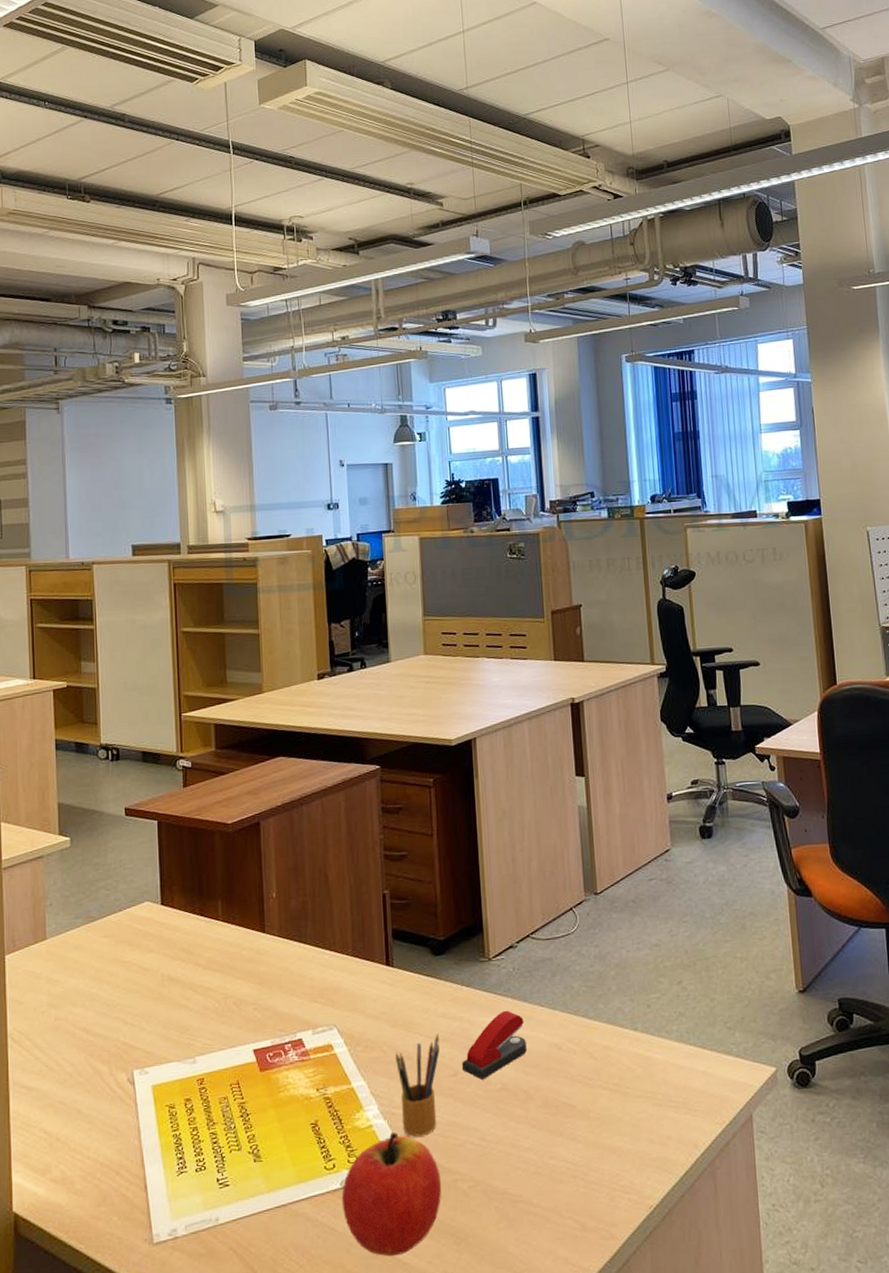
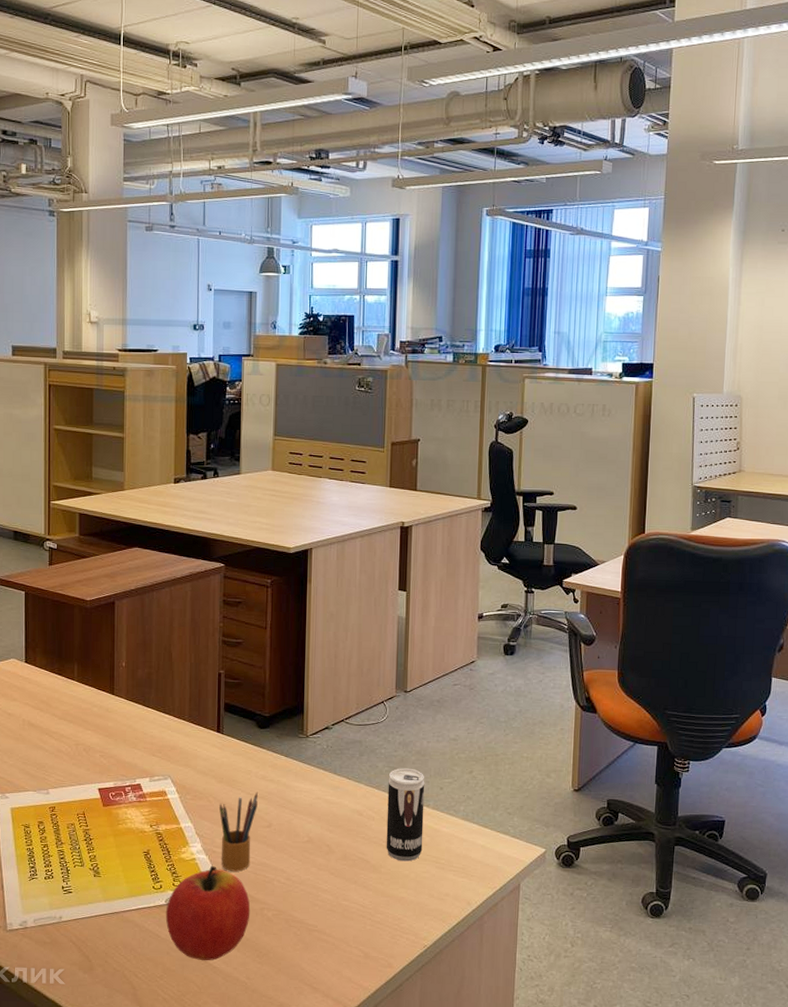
stapler: present [461,1010,527,1080] -> none [275,779,332,832]
beverage can: none [587,985,635,1102] -> present [386,768,425,862]

